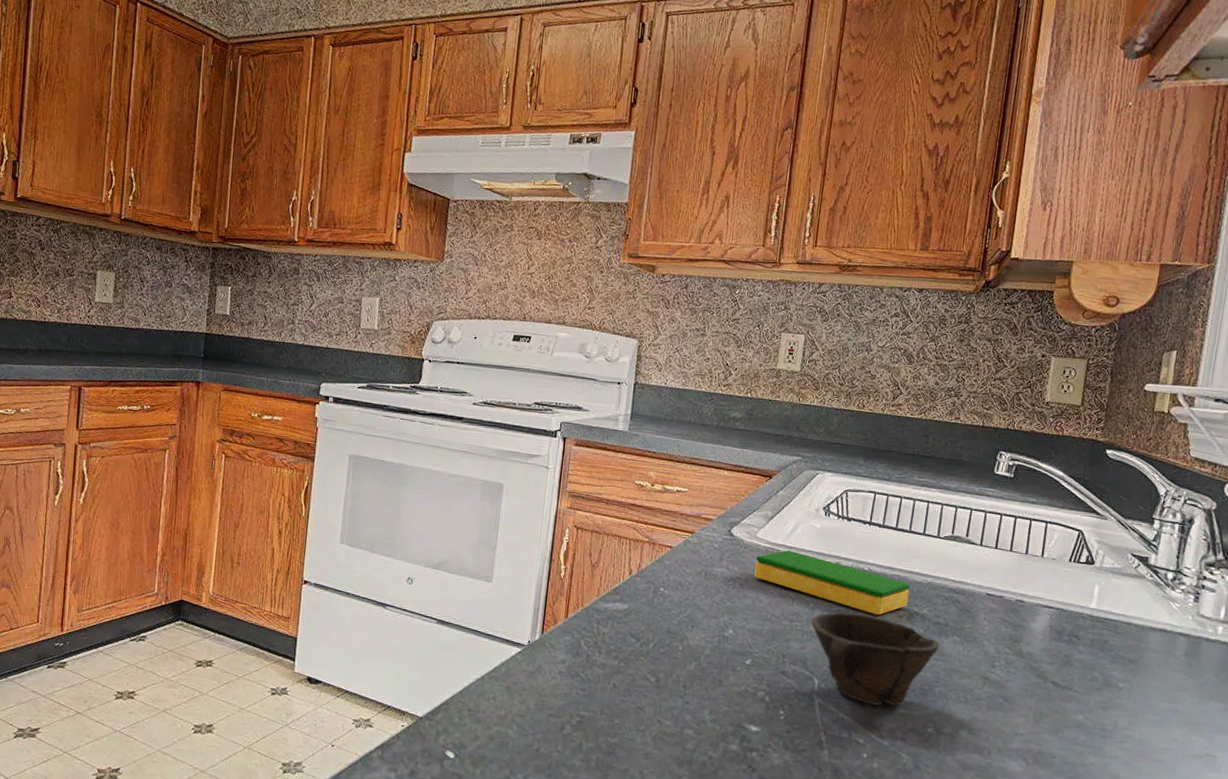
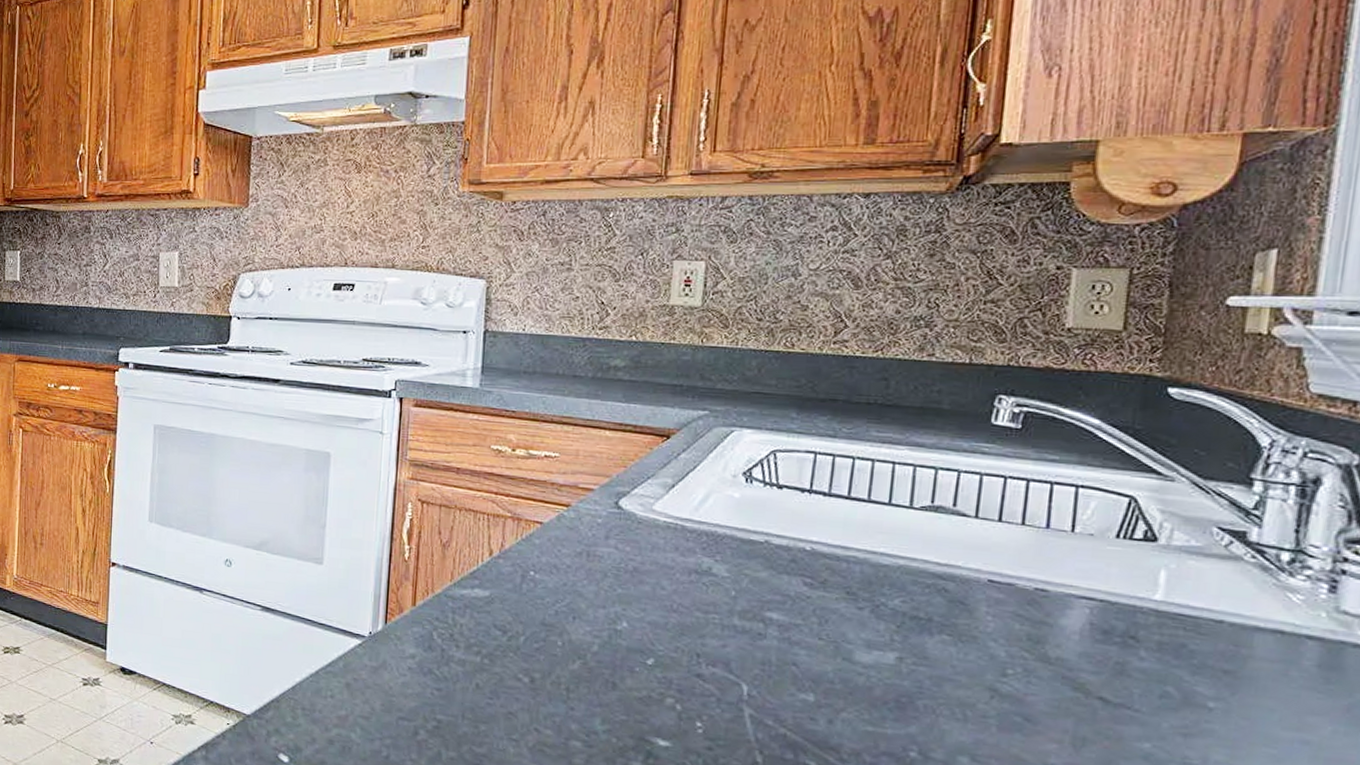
dish sponge: present [753,550,910,615] -> none [652,526,873,607]
cup: present [811,611,940,706] -> none [733,601,921,722]

